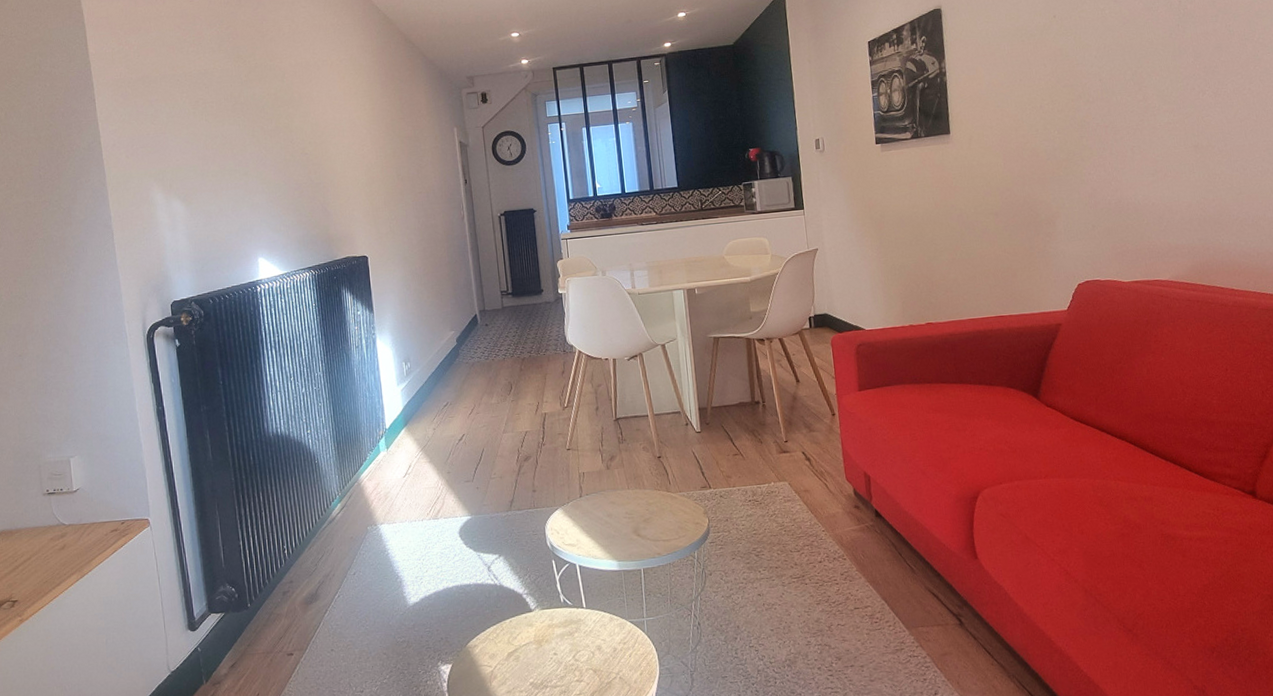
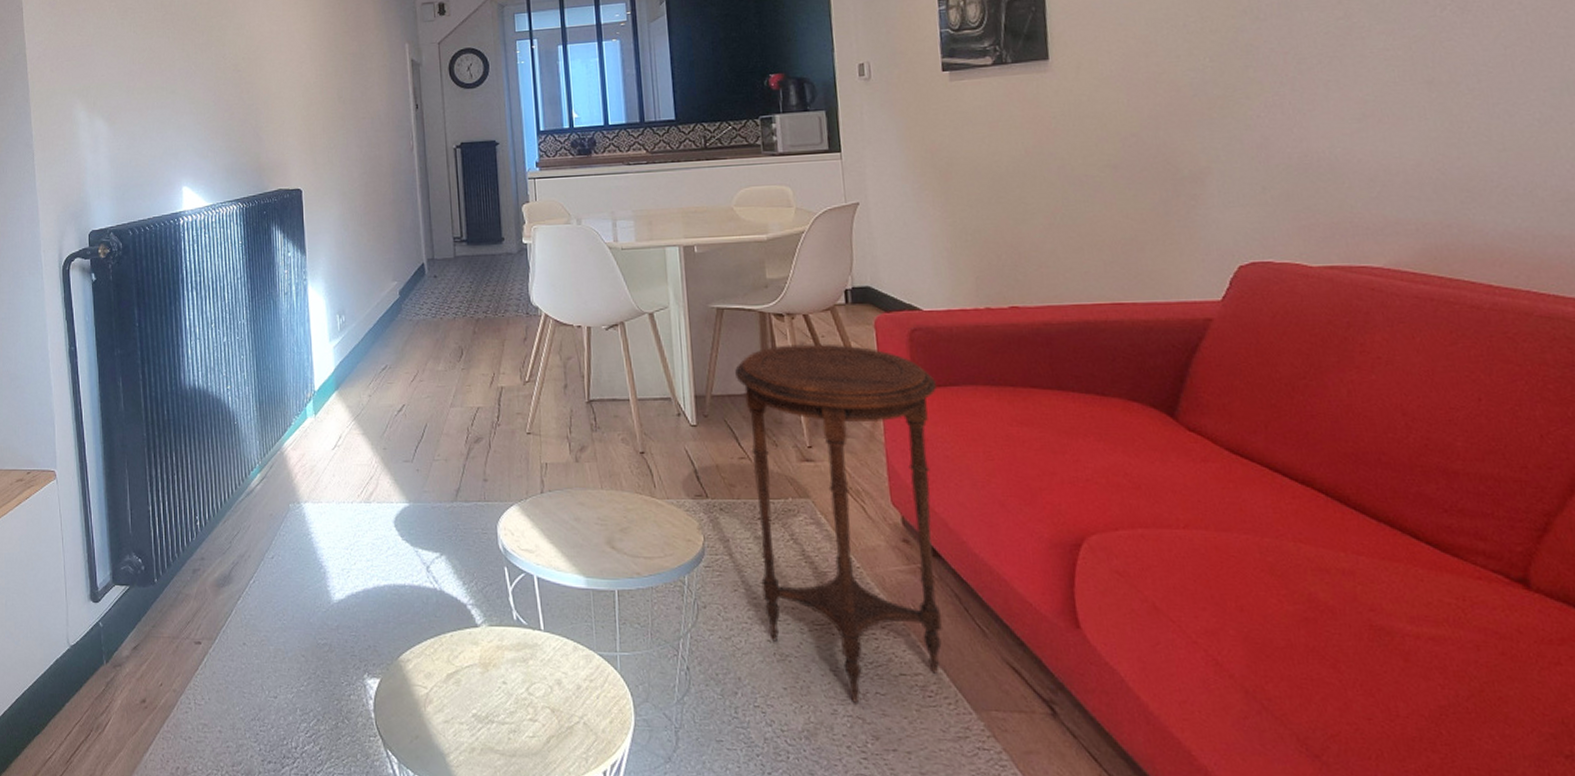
side table: none [729,359,885,635] -> present [735,343,944,704]

